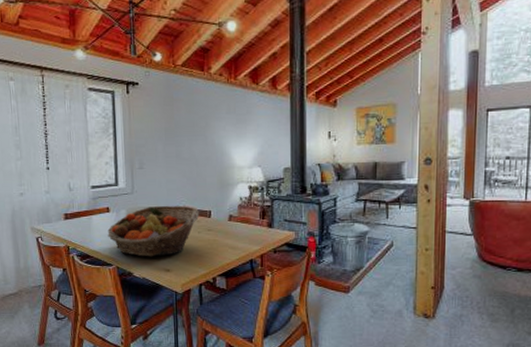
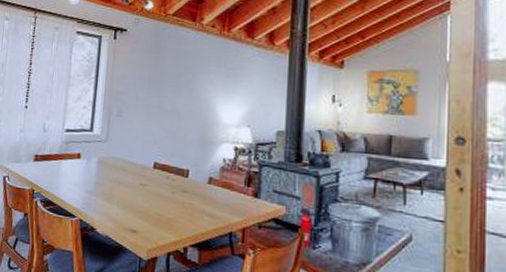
fruit basket: present [107,205,199,257] -> none [75,157,175,214]

